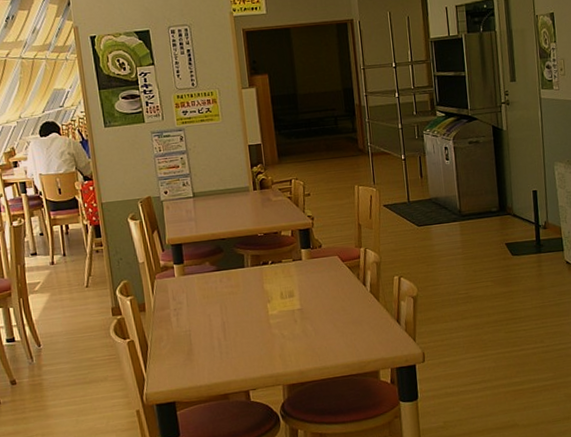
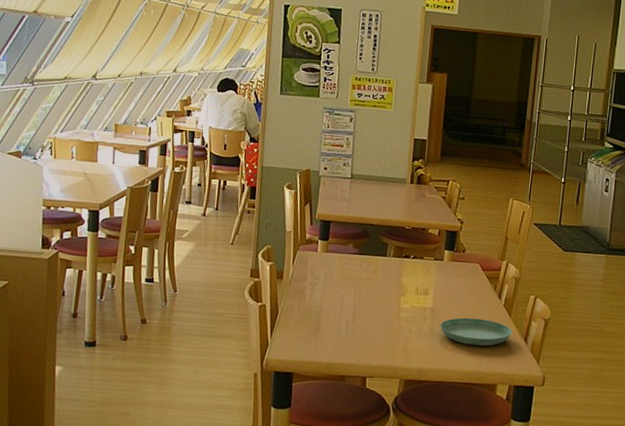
saucer: none [311,309,384,338] -> present [440,317,512,346]

